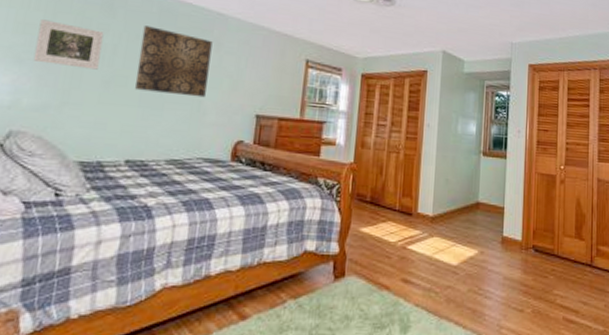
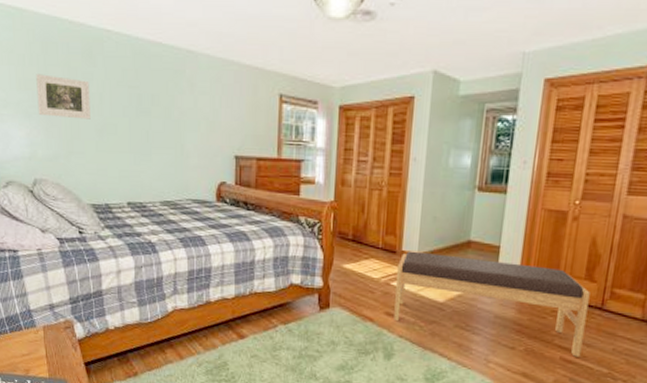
wall art: present [134,26,213,98] -> none [122,71,186,141]
bench: none [410,213,581,316] -> present [394,251,590,357]

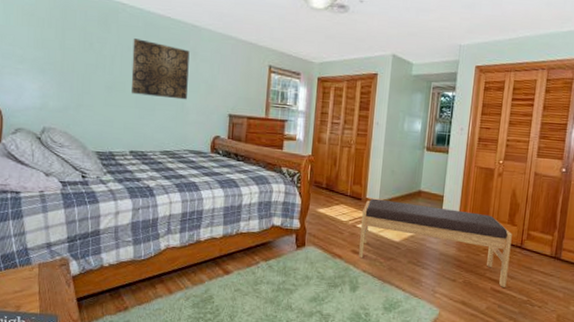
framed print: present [36,74,91,119] -> none [52,36,103,77]
wall art: none [122,71,186,141] -> present [131,38,190,100]

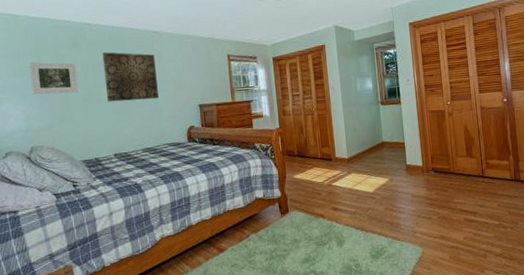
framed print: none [52,36,103,77] -> present [30,62,78,95]
bench: present [359,198,512,287] -> none [335,152,478,216]

